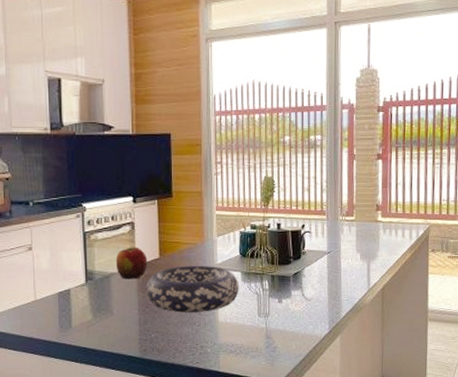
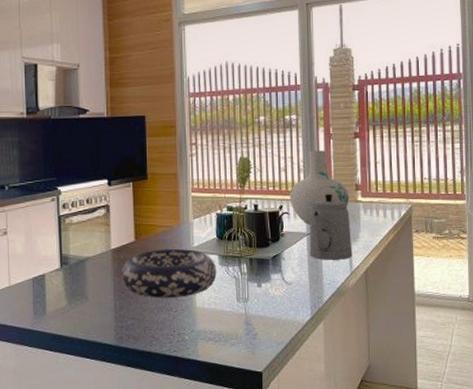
apple: present [115,247,148,279] -> none [90,230,123,264]
vase: none [312,171,370,243] -> present [289,150,350,224]
teapot: none [329,213,371,278] -> present [309,194,353,260]

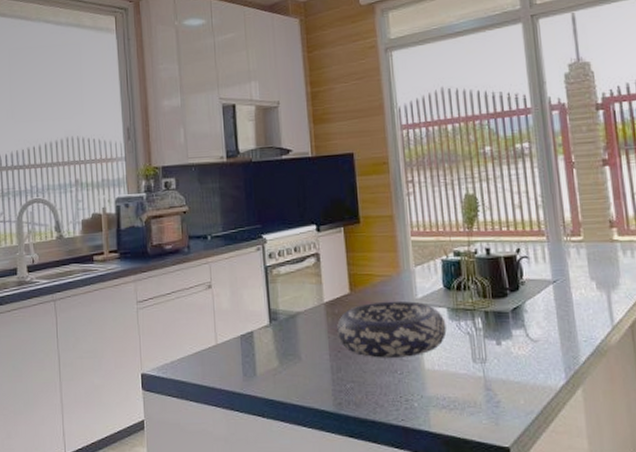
vase: present [289,150,350,224] -> none [527,181,603,270]
teapot: present [309,194,353,260] -> none [554,233,613,312]

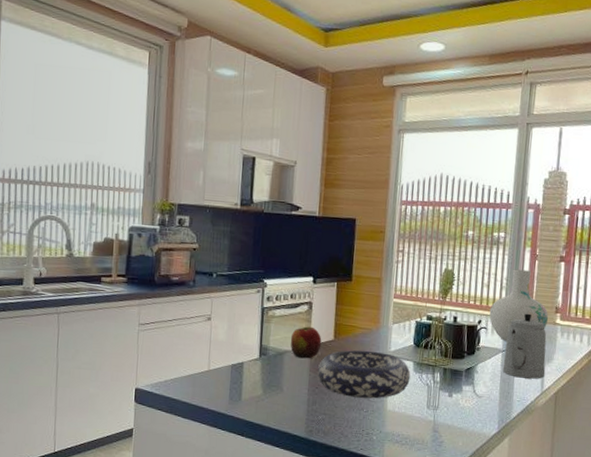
apple: none [301,281,337,319] -> present [290,326,322,359]
vase: none [527,181,603,270] -> present [489,269,549,341]
teapot: none [554,233,613,312] -> present [502,313,546,379]

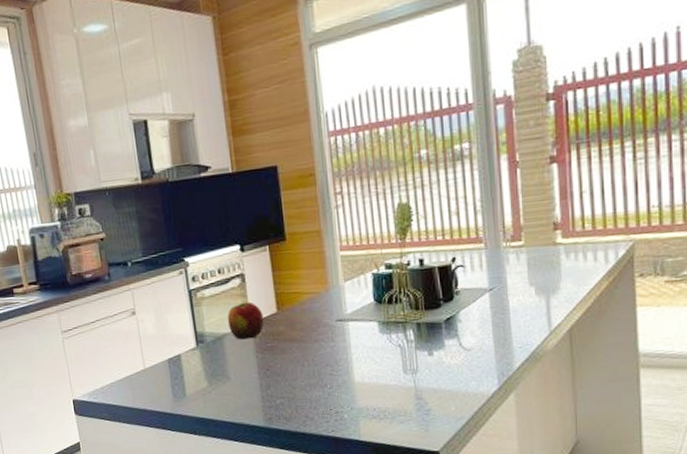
decorative bowl: present [317,350,411,399] -> none [265,317,377,374]
vase: present [489,269,549,341] -> none [464,183,546,278]
teapot: present [502,313,546,379] -> none [492,237,551,319]

